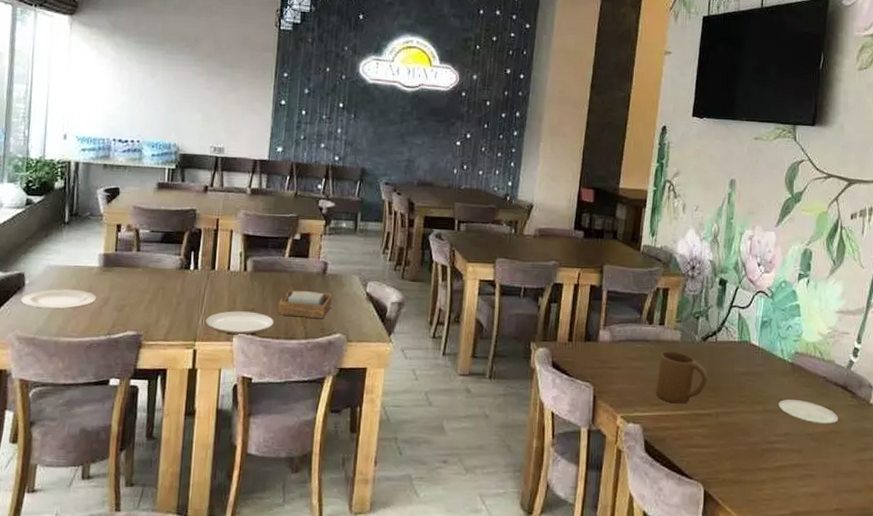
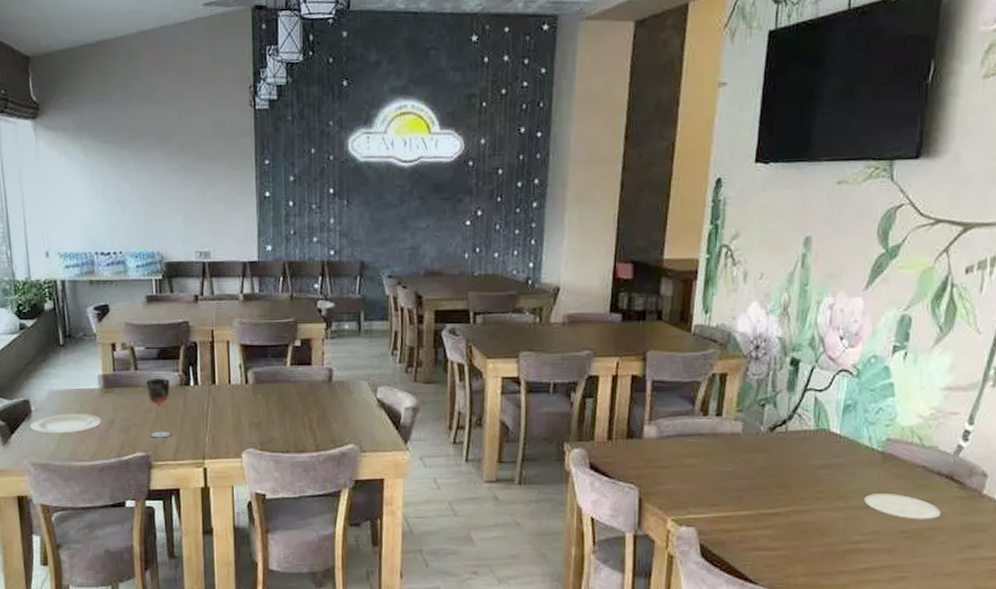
wineglass: none [144,261,170,318] -> present [145,378,172,438]
plate: present [205,311,274,335] -> none [212,426,282,451]
napkin holder: present [277,289,333,319] -> none [284,400,341,430]
cup: present [656,350,708,404] -> none [713,444,776,503]

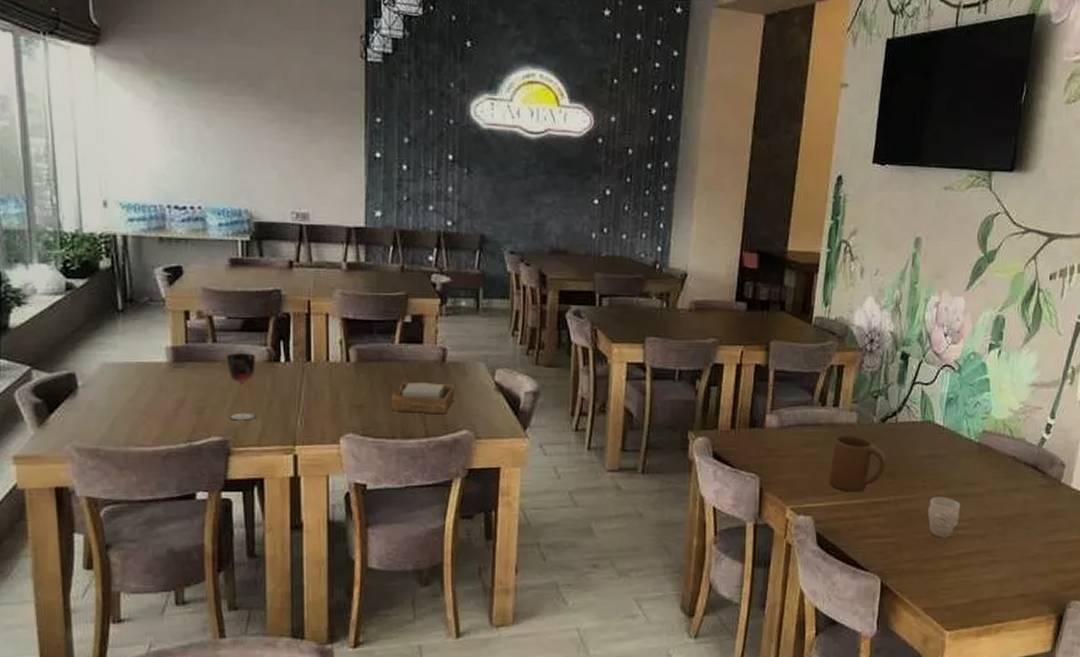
plate: present [30,413,102,434] -> none [75,390,169,415]
napkin holder: none [284,400,341,430] -> present [390,381,455,415]
cup: none [713,444,776,503] -> present [829,434,886,492]
cup: none [823,508,862,552] -> present [927,497,961,538]
plate: present [864,494,941,520] -> none [963,483,1027,507]

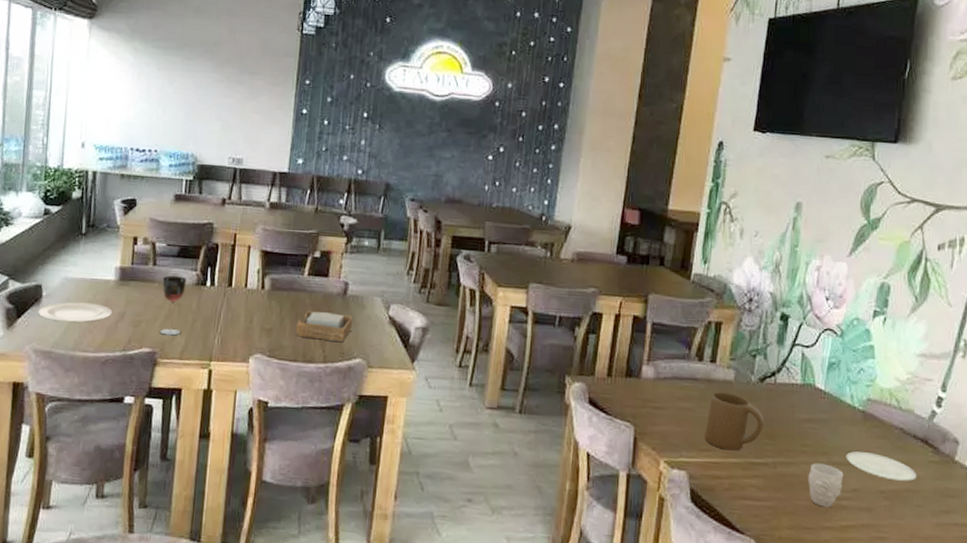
plate: none [75,390,169,415] -> present [38,301,113,323]
plate: none [963,483,1027,507] -> present [846,451,917,482]

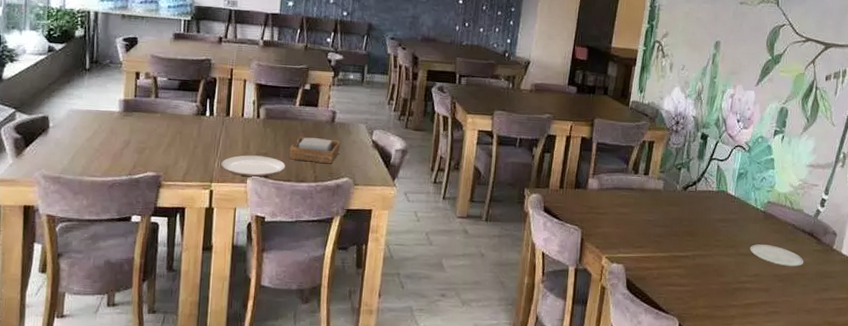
plate: present [38,301,113,323] -> none [45,131,118,151]
wineglass: present [160,275,187,336] -> none [163,107,187,161]
plate: none [221,330,292,357] -> present [221,155,286,178]
cup: present [704,391,764,451] -> none [638,198,687,247]
cup: present [808,463,844,508] -> none [720,254,748,290]

